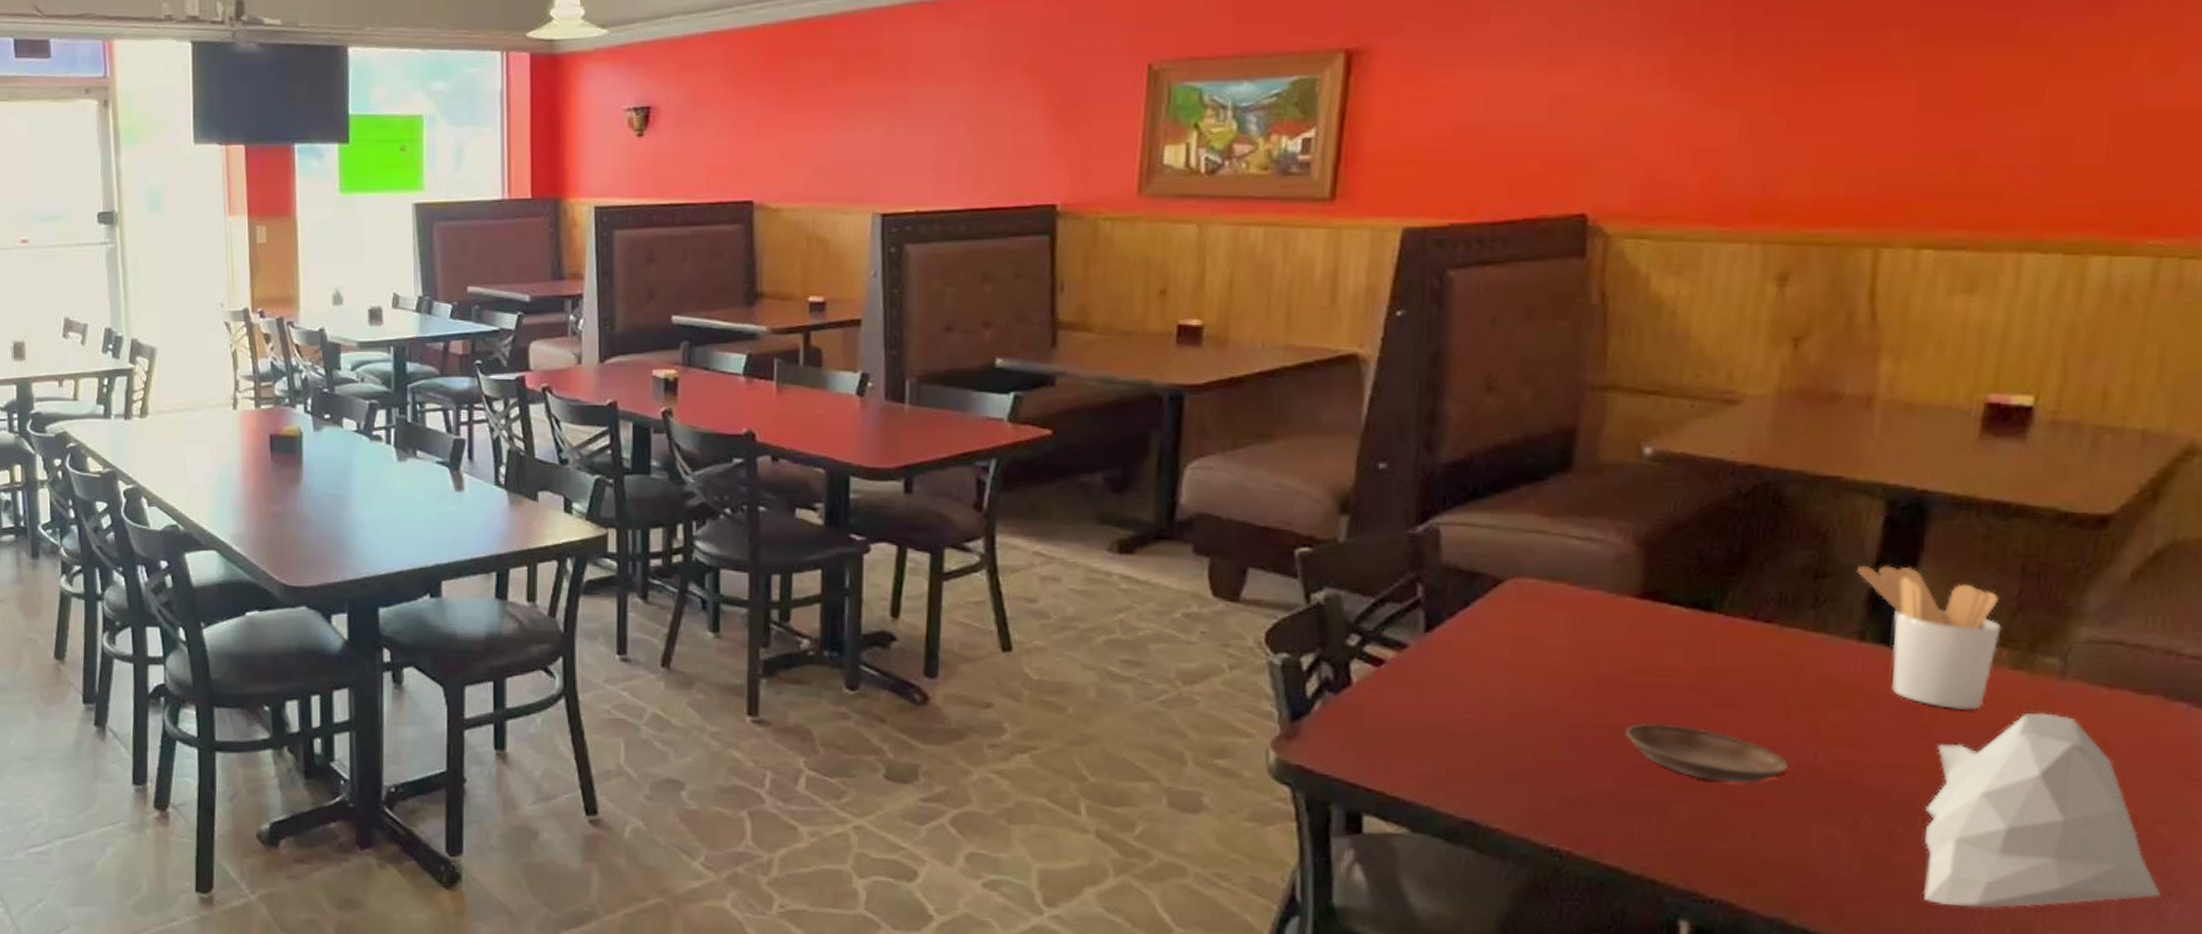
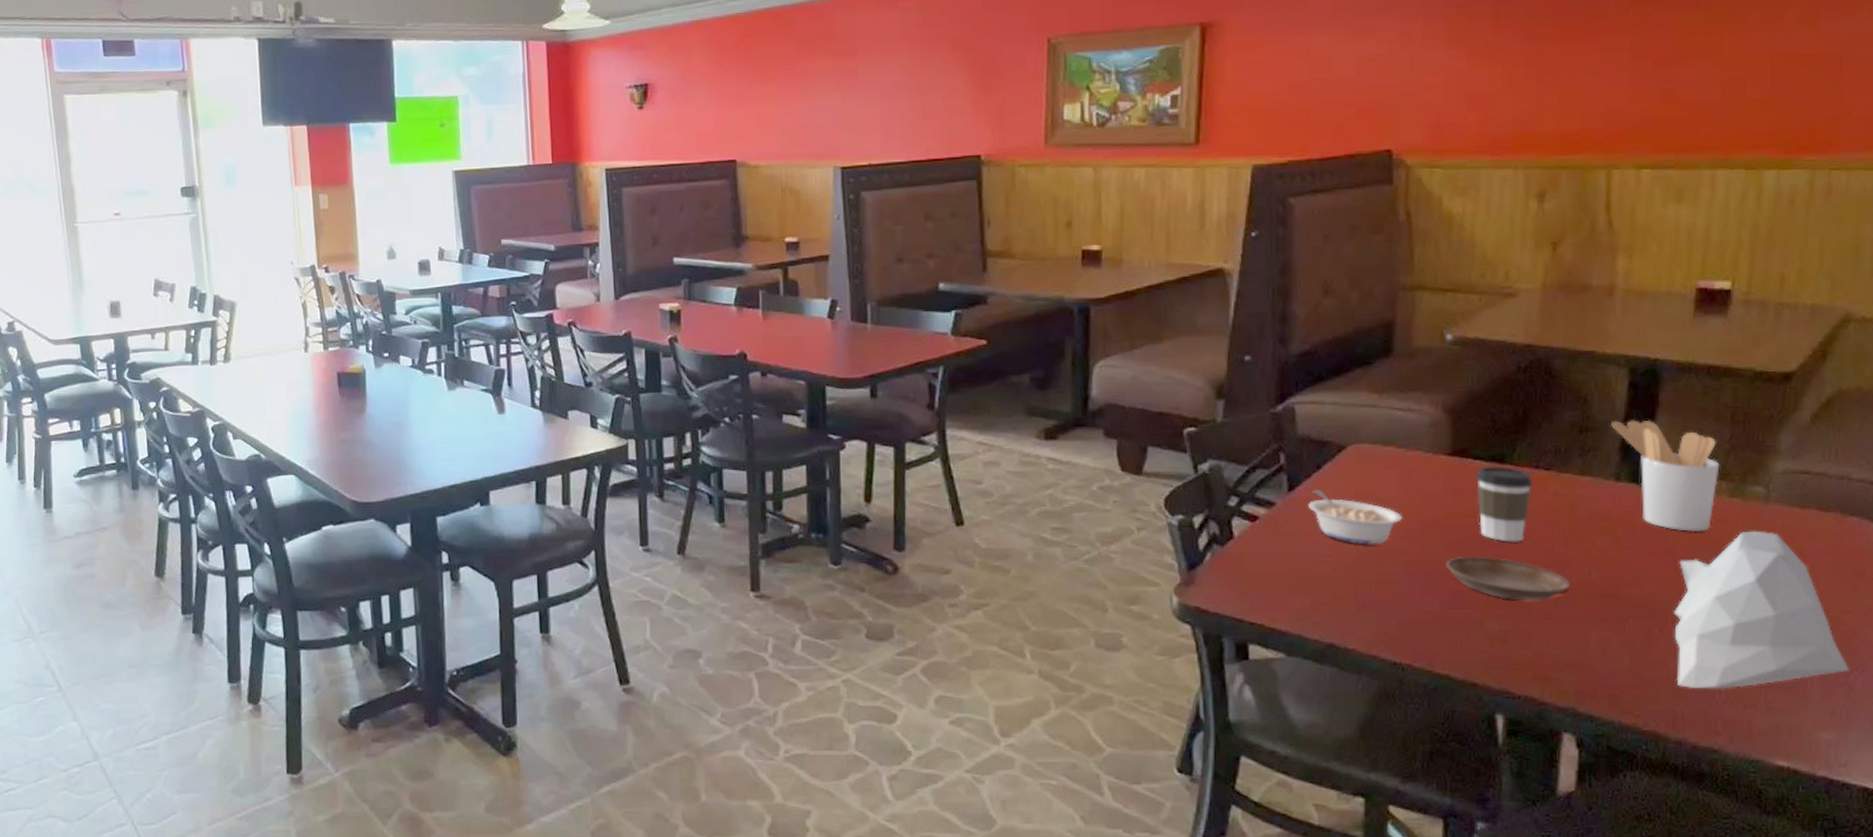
legume: none [1450,632,1572,703] -> present [1308,490,1403,545]
coffee cup: none [1672,613,1749,710] -> present [1476,466,1534,542]

